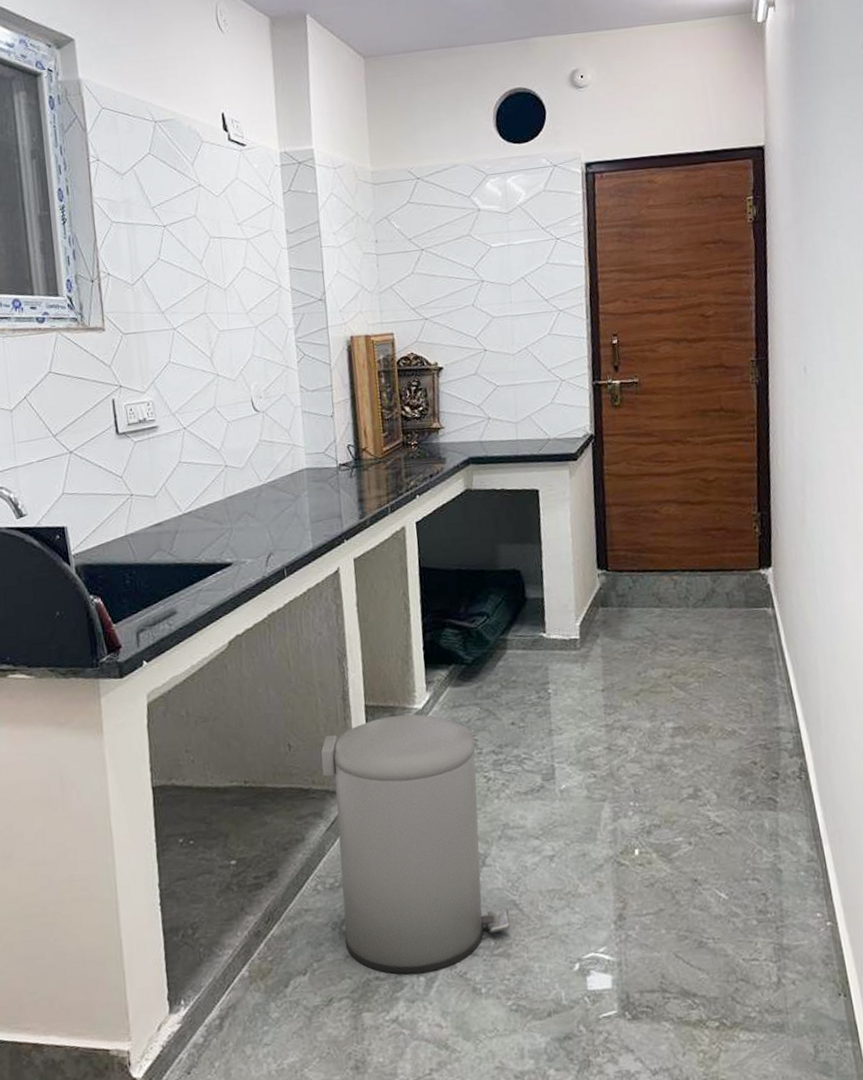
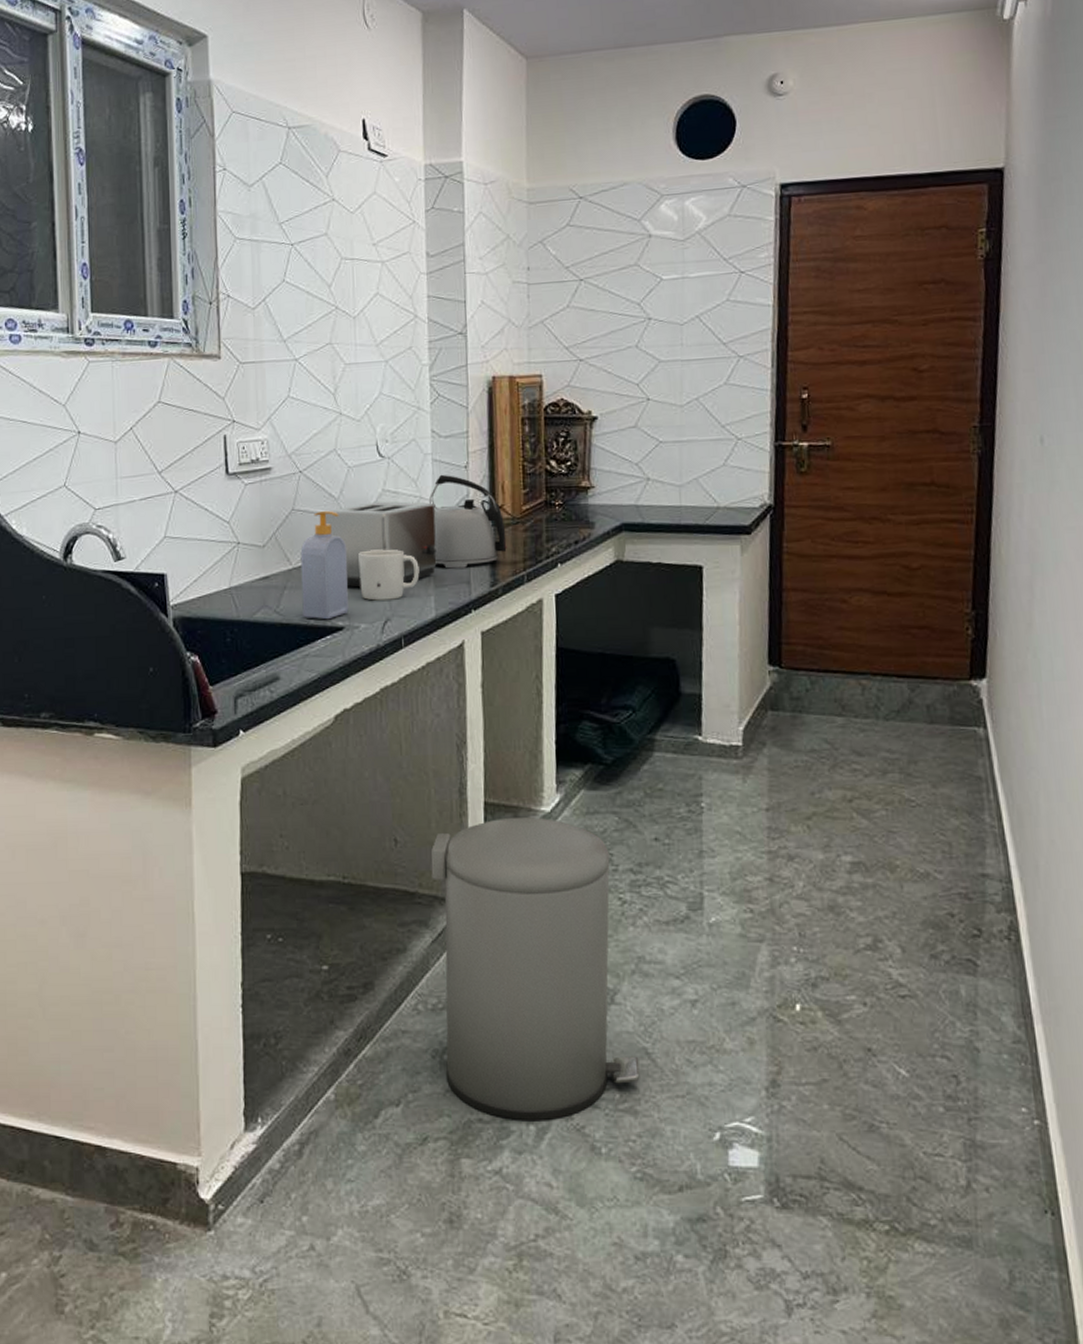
soap bottle: none [188,461,235,558] -> present [300,510,349,620]
toaster: none [209,449,312,528] -> present [324,501,437,588]
mug: none [241,491,297,538] -> present [358,549,420,601]
kettle: none [286,424,372,506] -> present [412,474,507,569]

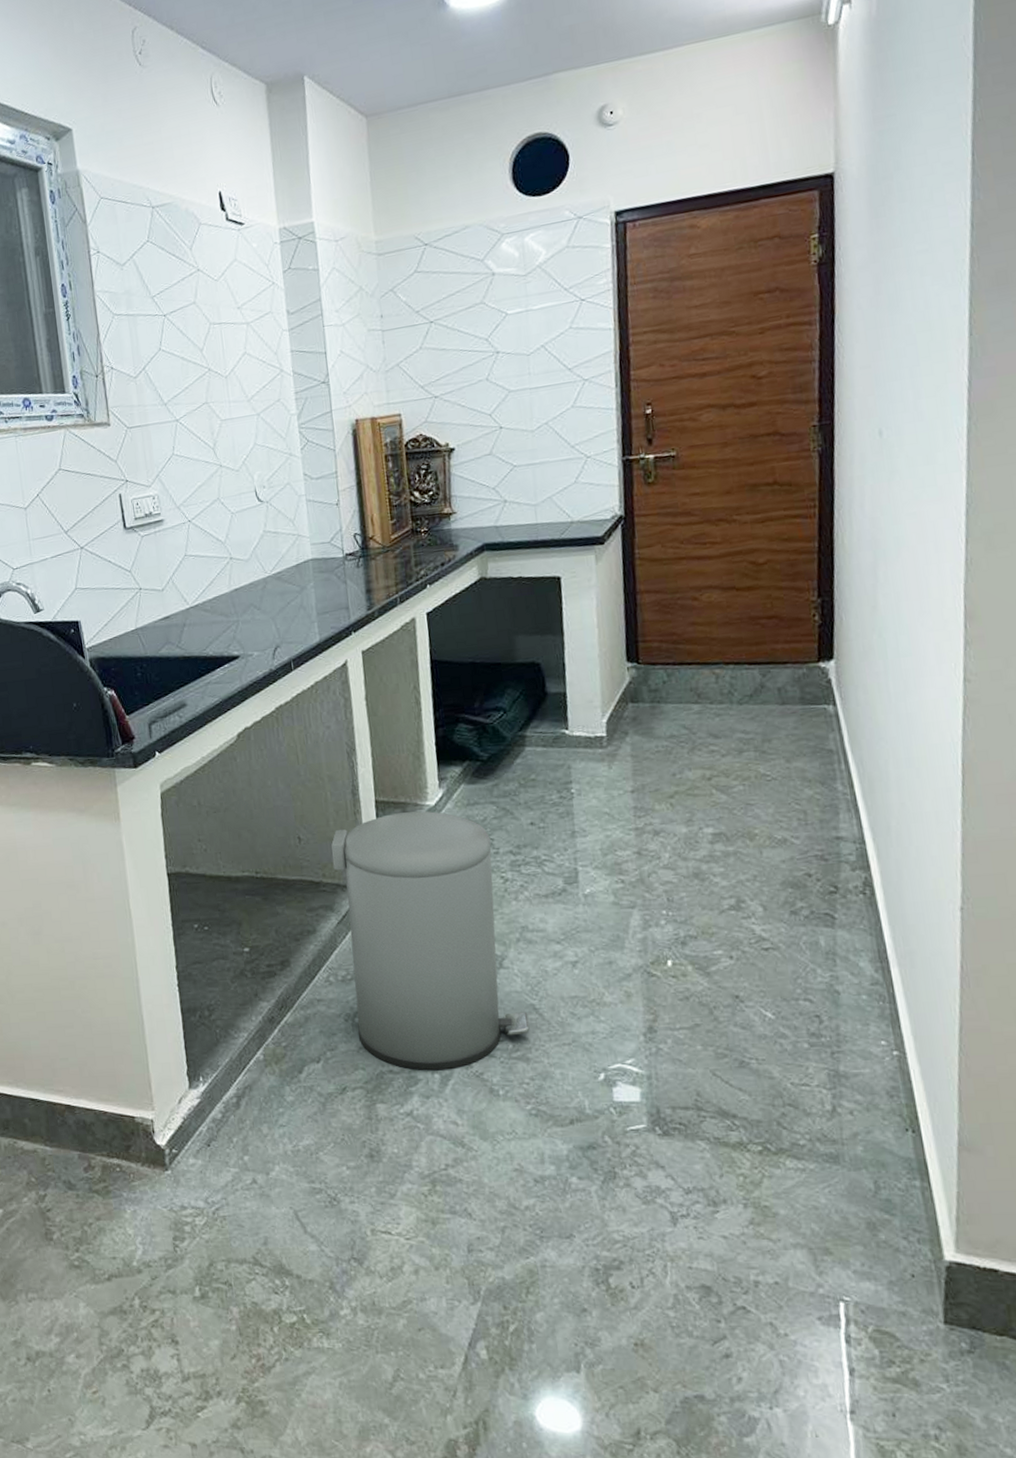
soap bottle: present [300,510,349,620] -> none [195,553,242,651]
toaster: present [324,501,437,588] -> none [214,539,318,620]
mug: present [358,549,420,601] -> none [247,583,303,631]
kettle: present [412,474,507,569] -> none [291,512,380,597]

